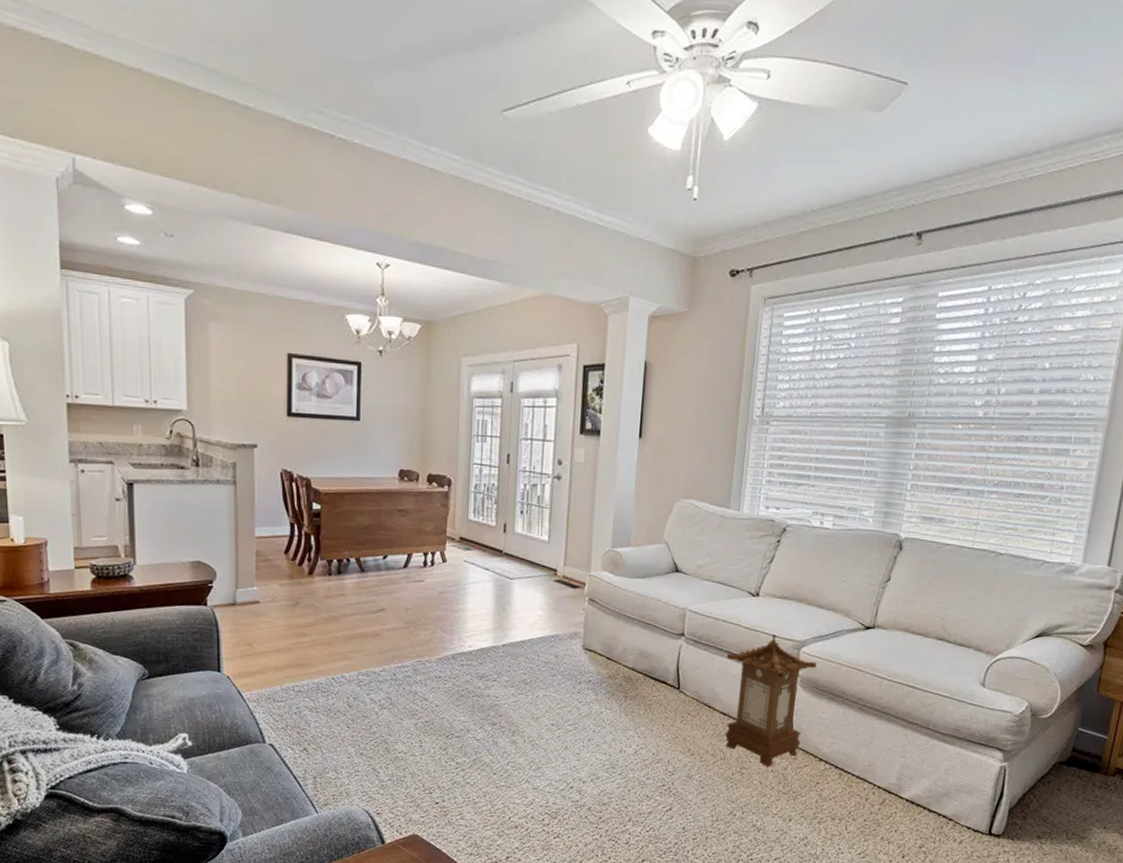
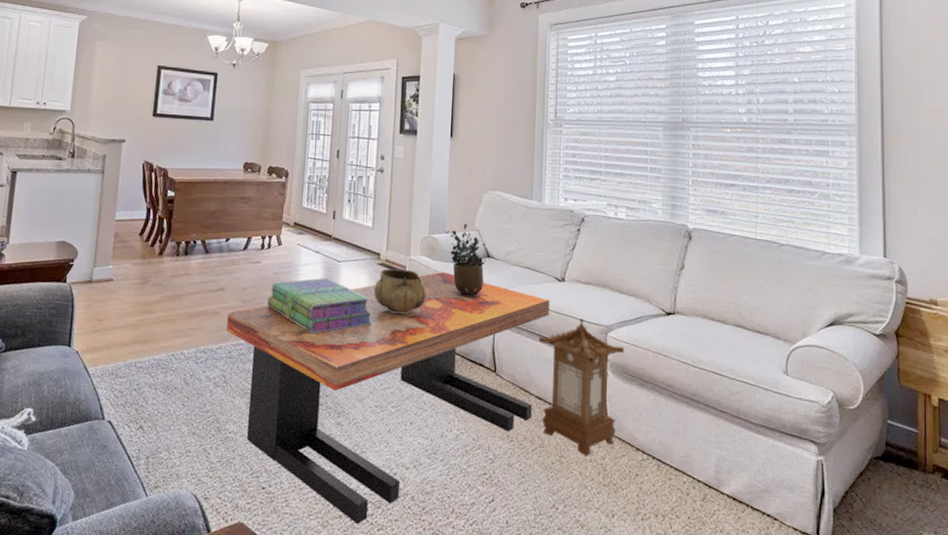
coffee table: none [389,587,741,834] -> present [226,271,549,525]
stack of books: none [432,596,550,655] -> present [266,278,374,334]
decorative bowl: none [549,585,608,633] -> present [373,268,426,315]
potted plant: none [630,535,675,613] -> present [446,223,487,296]

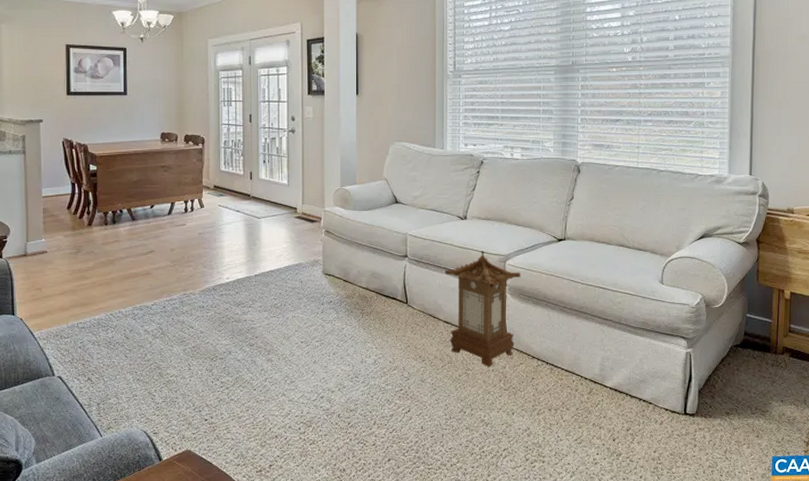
coffee table: present [226,271,549,525] -> none [158,219,453,442]
stack of books: present [266,278,374,334] -> none [194,234,294,285]
decorative bowl: present [373,268,426,315] -> none [293,219,341,261]
potted plant: present [446,223,487,296] -> none [356,174,395,239]

